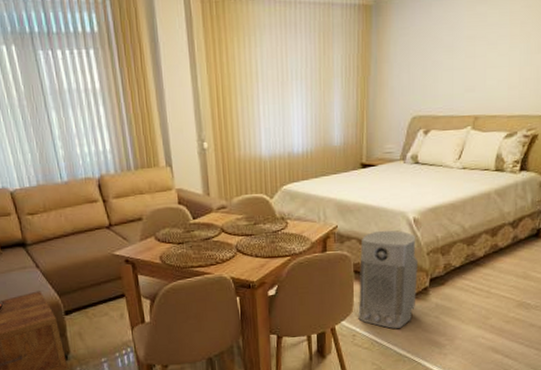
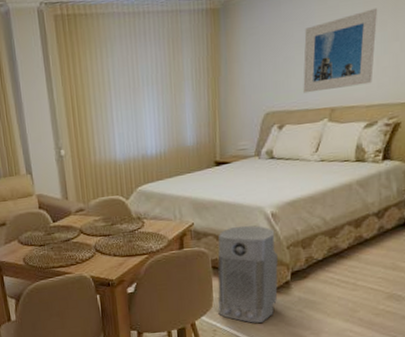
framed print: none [449,19,523,100] -> present [303,8,378,94]

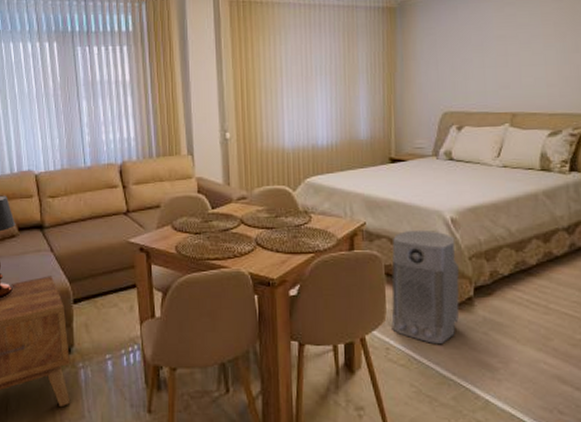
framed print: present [303,8,378,94] -> none [482,20,556,96]

